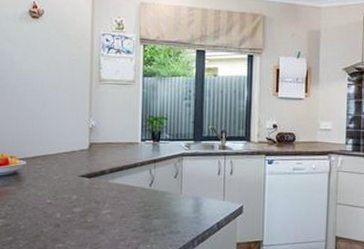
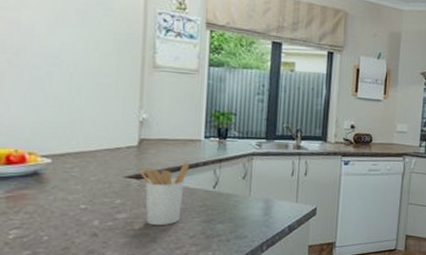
utensil holder: none [90,162,130,220] -> present [139,162,190,226]

